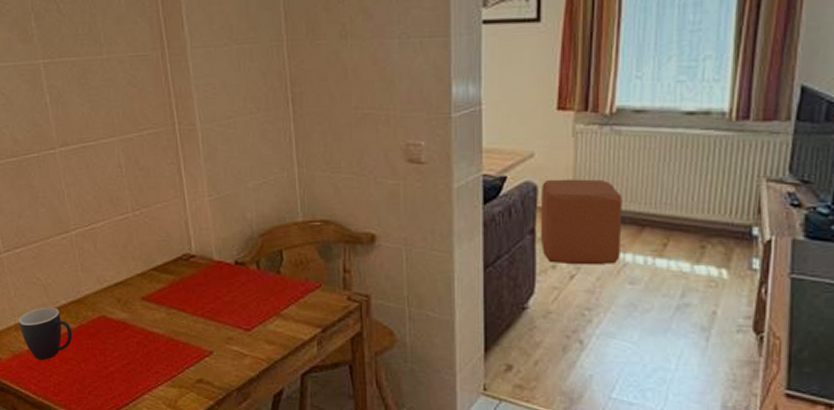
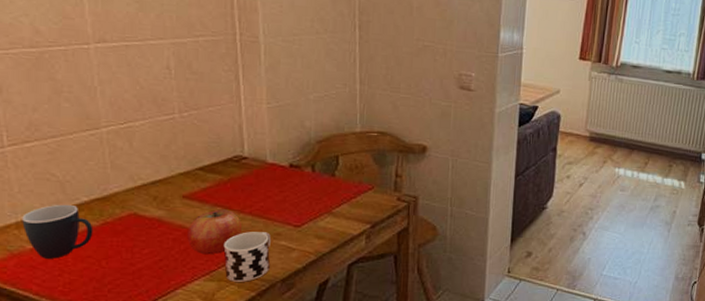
apple: none [148,311,197,360] -> present [187,209,243,255]
cup: none [181,335,226,390] -> present [223,232,272,282]
pouf: present [540,179,623,265] -> none [560,110,620,177]

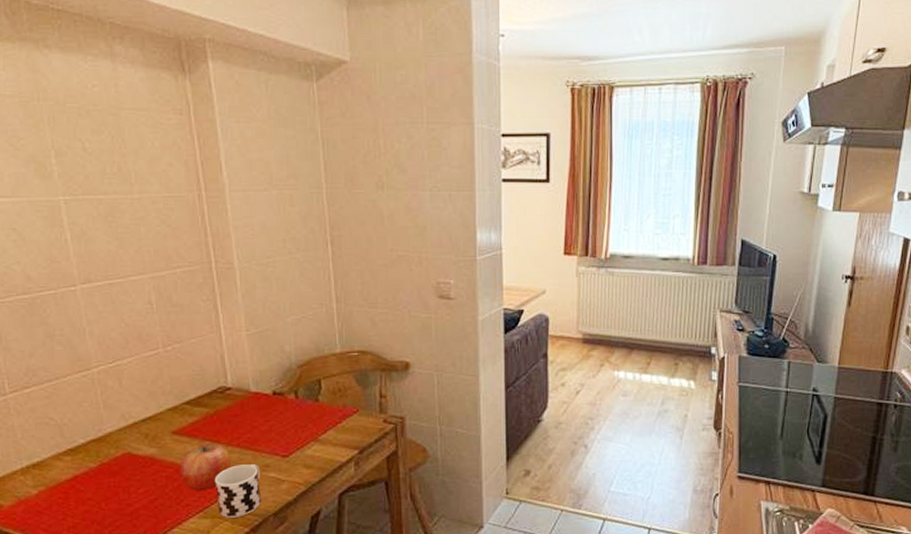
mug: present [22,204,93,259] -> none [26,447,92,503]

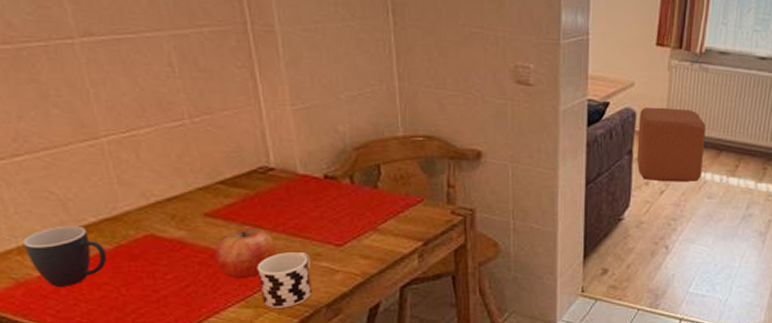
mug: none [26,447,92,503] -> present [23,226,107,287]
pouf: none [551,311,616,382] -> present [636,106,706,183]

